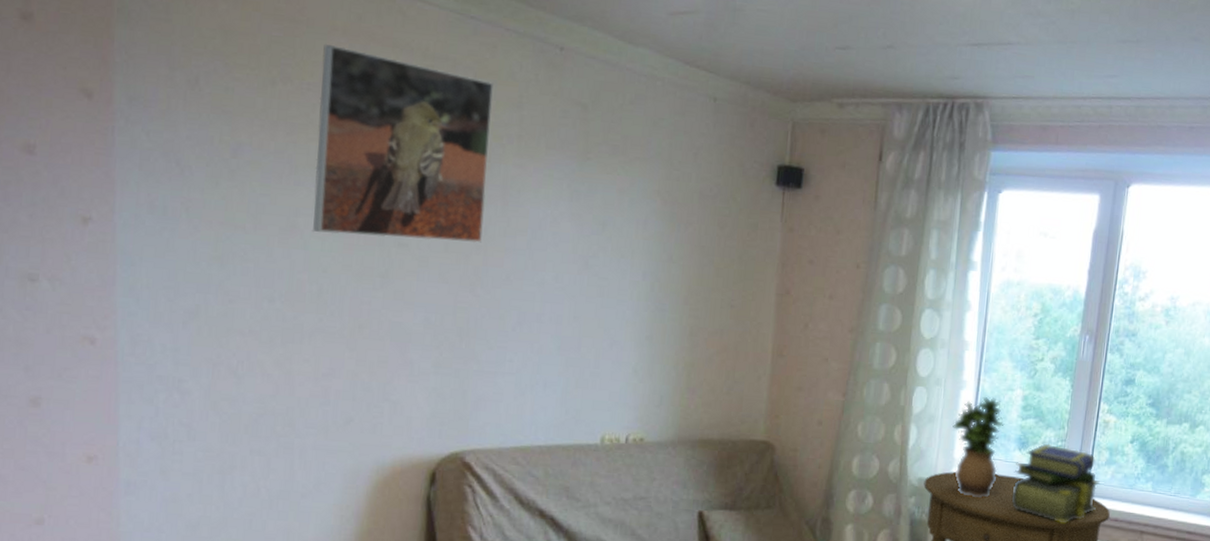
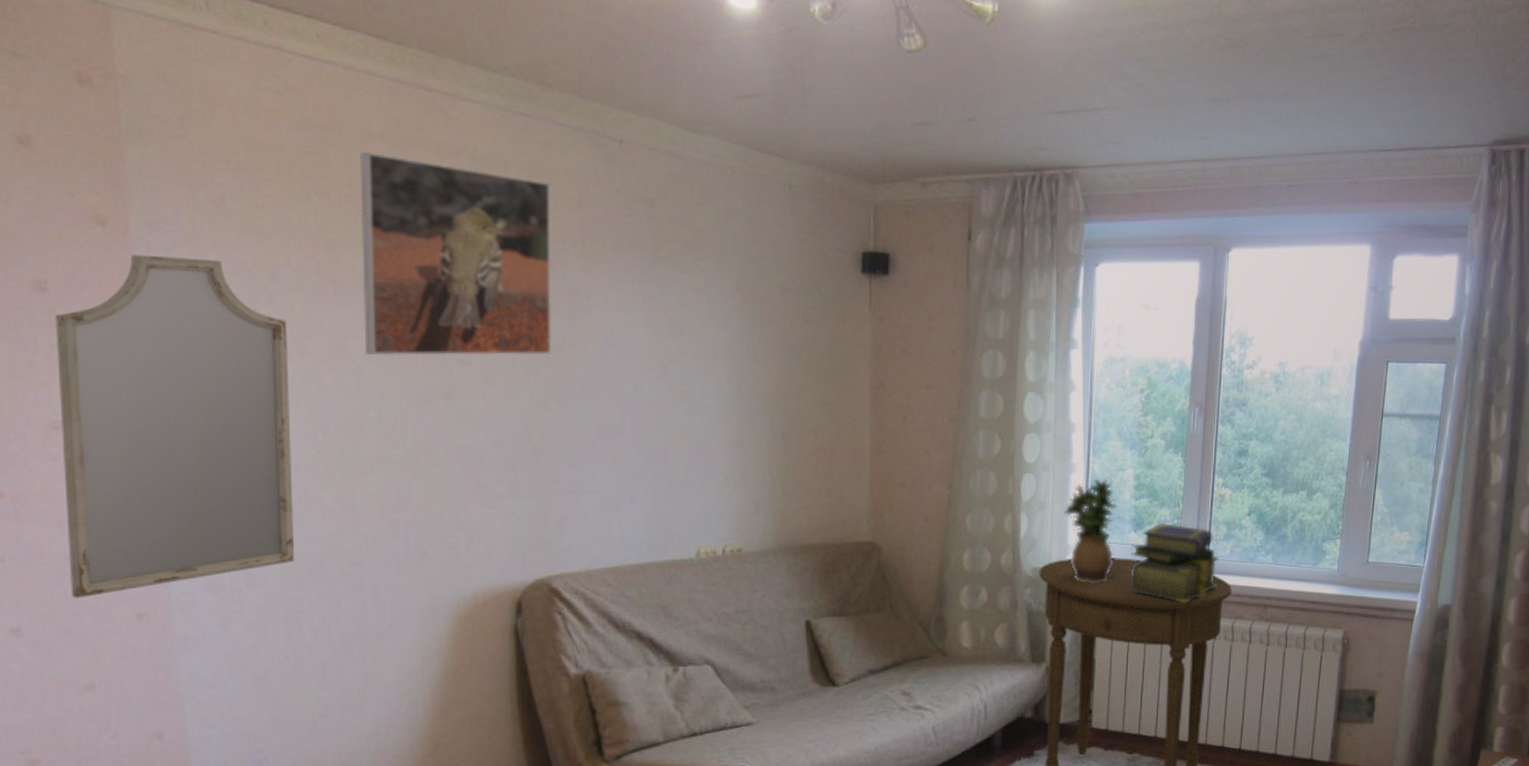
home mirror: none [30,125,245,439] -> present [55,254,295,599]

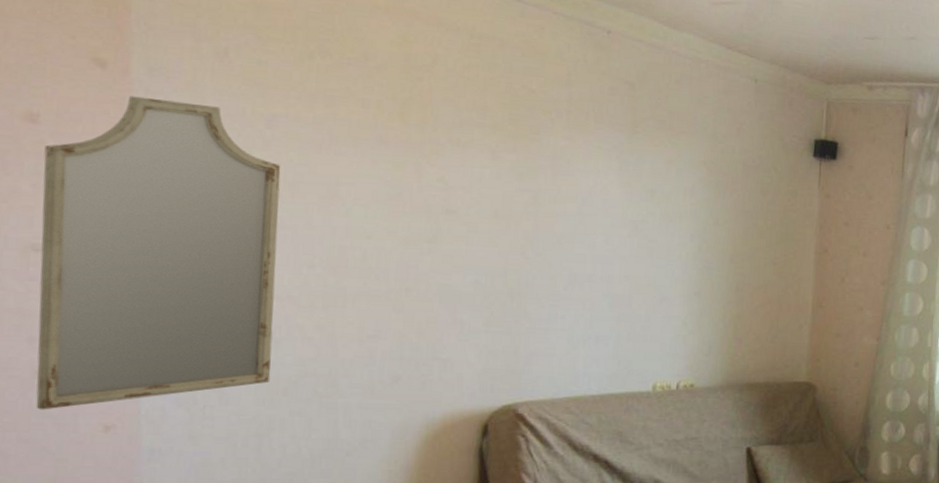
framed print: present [360,151,552,357] -> none [356,20,542,210]

